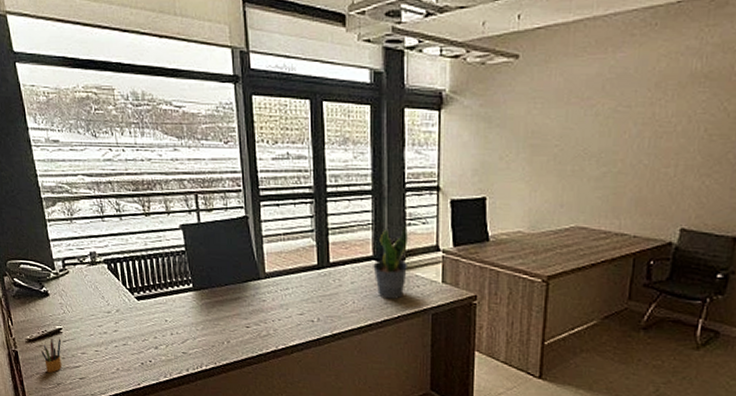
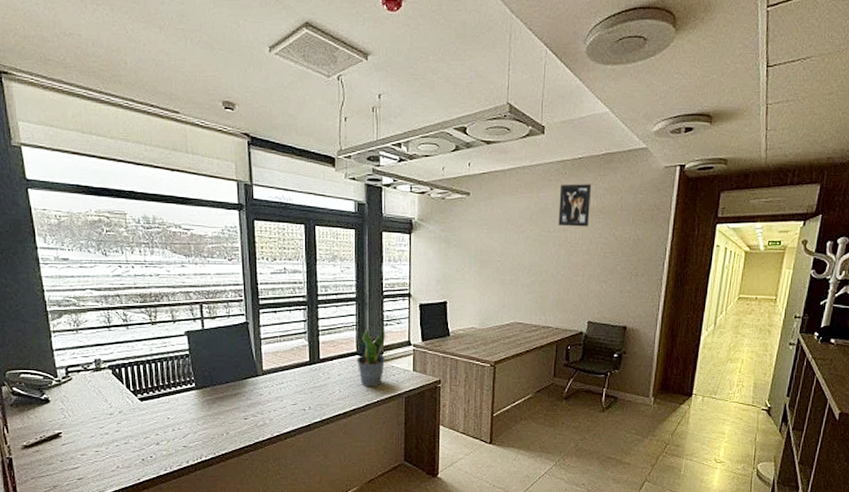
pencil box: present [41,338,63,373] -> none [38,442,60,476]
wall art: none [642,38,694,99] -> present [558,184,591,227]

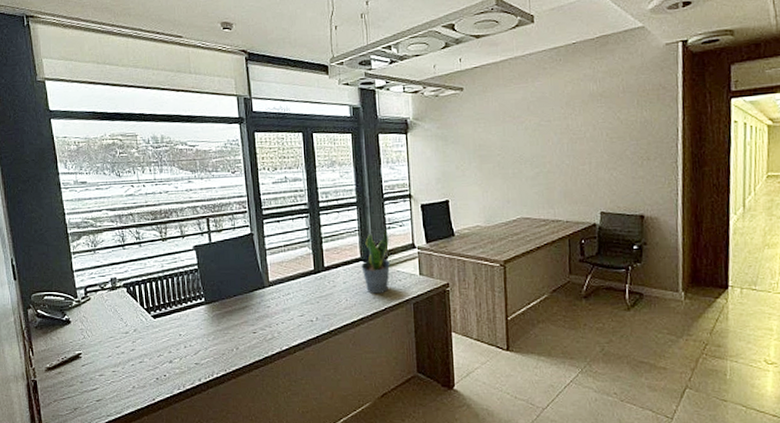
wall art: present [558,184,591,227] -> none [555,68,591,114]

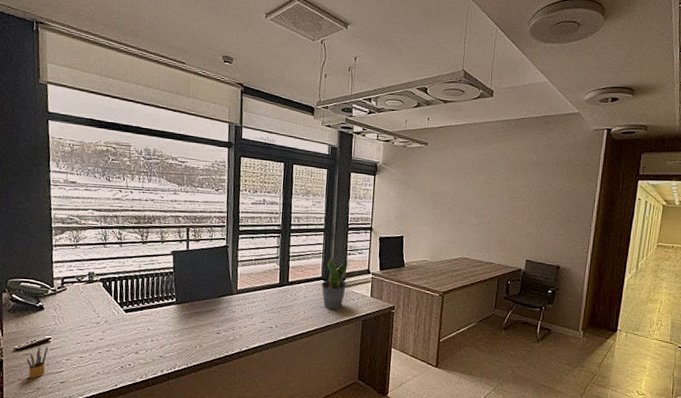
pencil box: none [60,363,80,398] -> present [27,347,49,378]

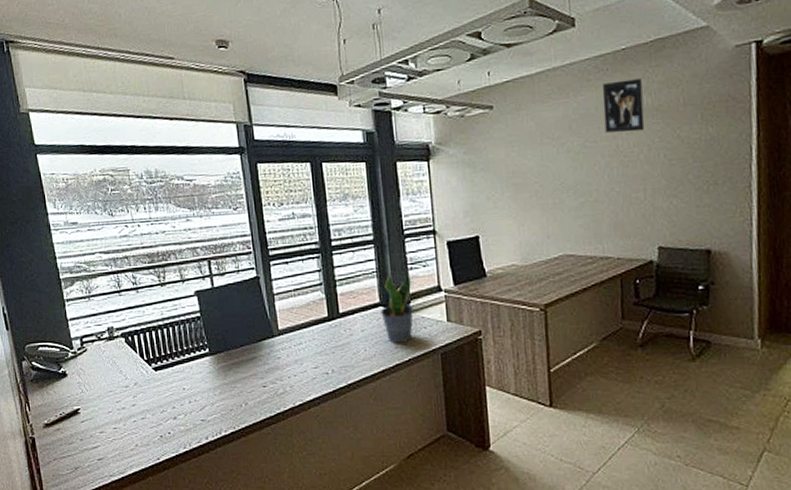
pencil box: present [27,347,49,378] -> none [59,419,81,457]
wall art: none [502,140,531,178] -> present [602,78,645,133]

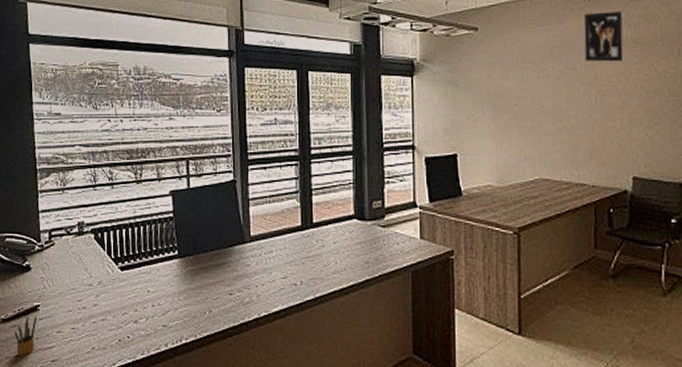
pencil box: none [59,419,81,457] -> present [14,316,38,356]
potted plant: present [381,271,413,344] -> none [354,184,388,259]

